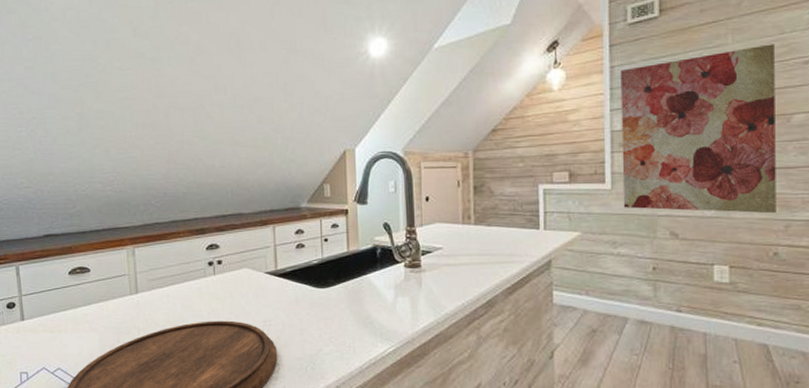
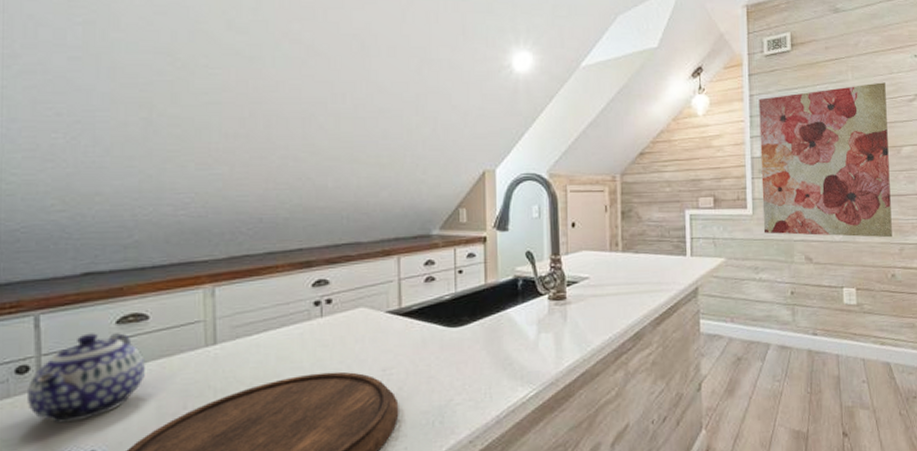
teapot: none [15,281,91,346] -> present [28,333,146,424]

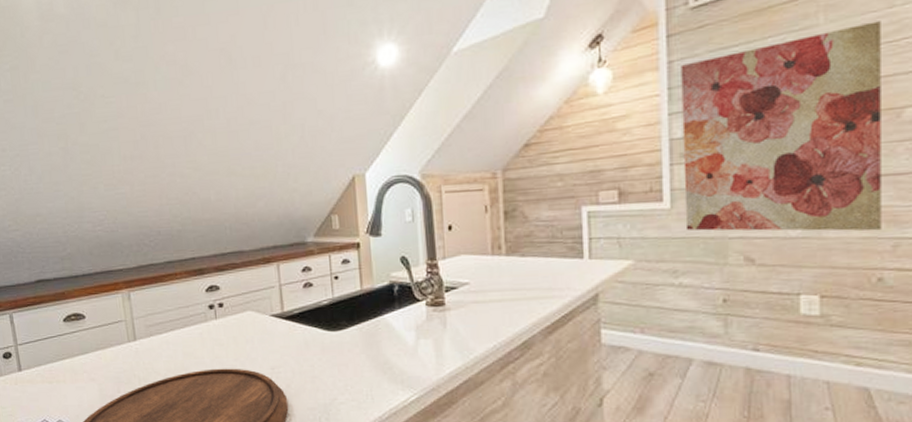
teapot: present [28,333,146,424] -> none [12,328,88,398]

